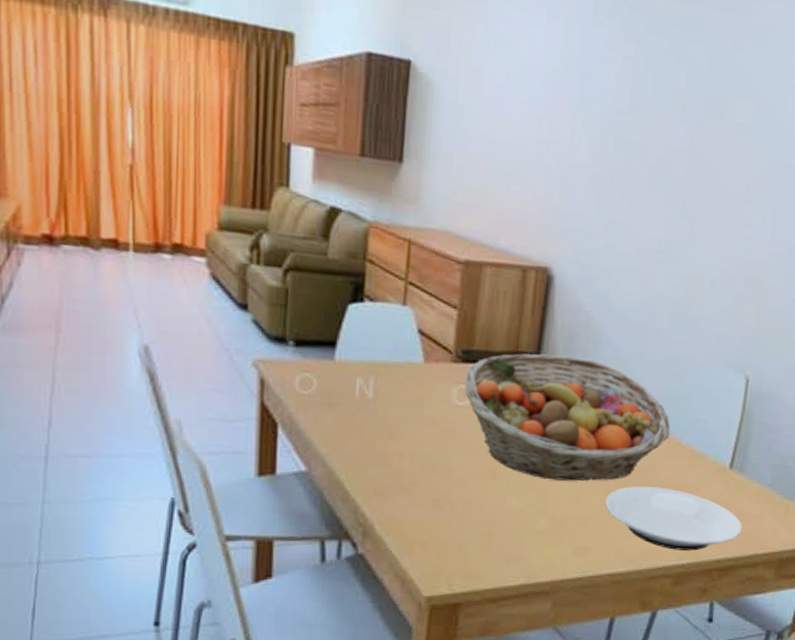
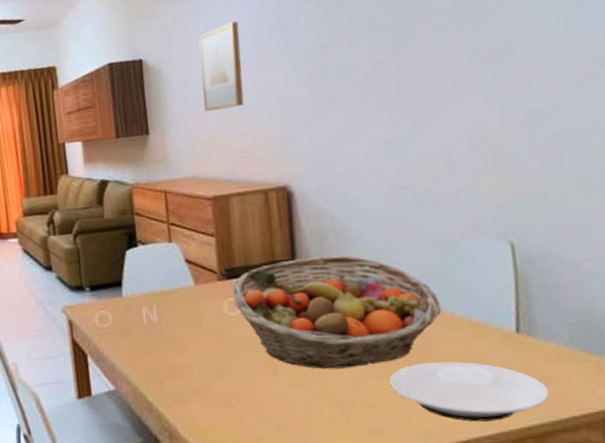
wall art: none [475,46,535,159] -> present [198,21,244,112]

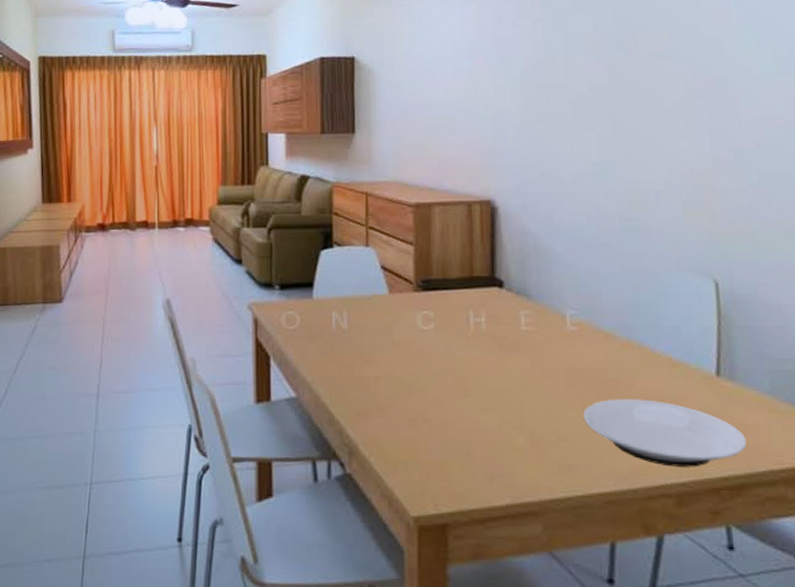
wall art: present [198,21,244,112] -> none [412,28,455,116]
fruit basket: present [232,255,442,369] -> none [427,276,641,396]

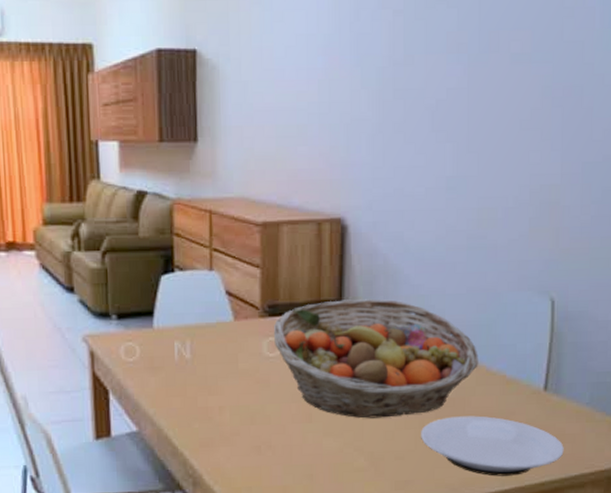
fruit basket: none [427,276,641,396] -> present [273,299,478,419]

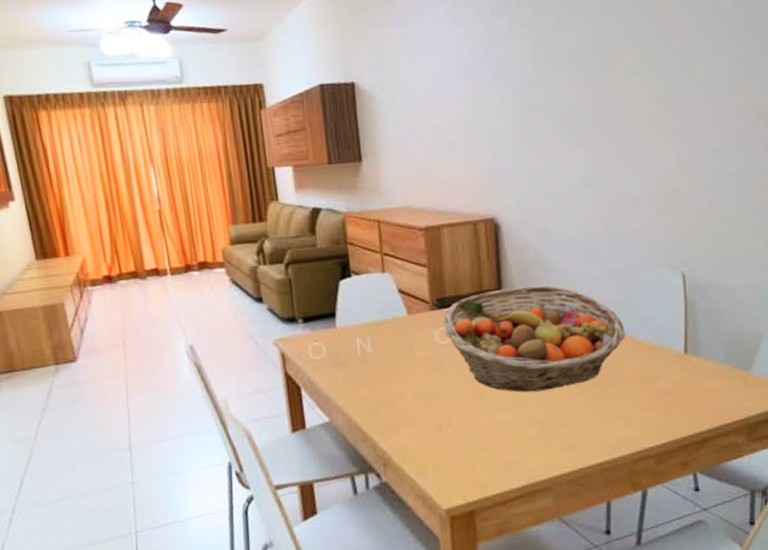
plate: present [421,416,564,476] -> none [581,380,708,433]

